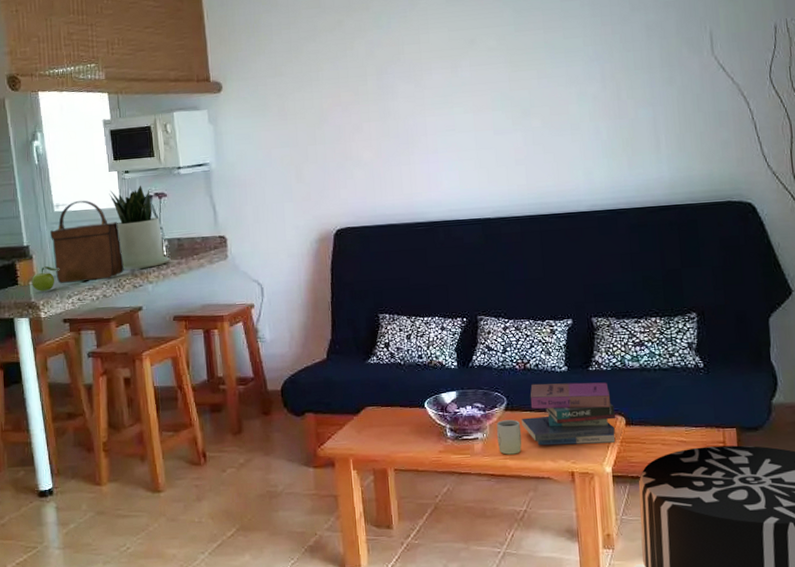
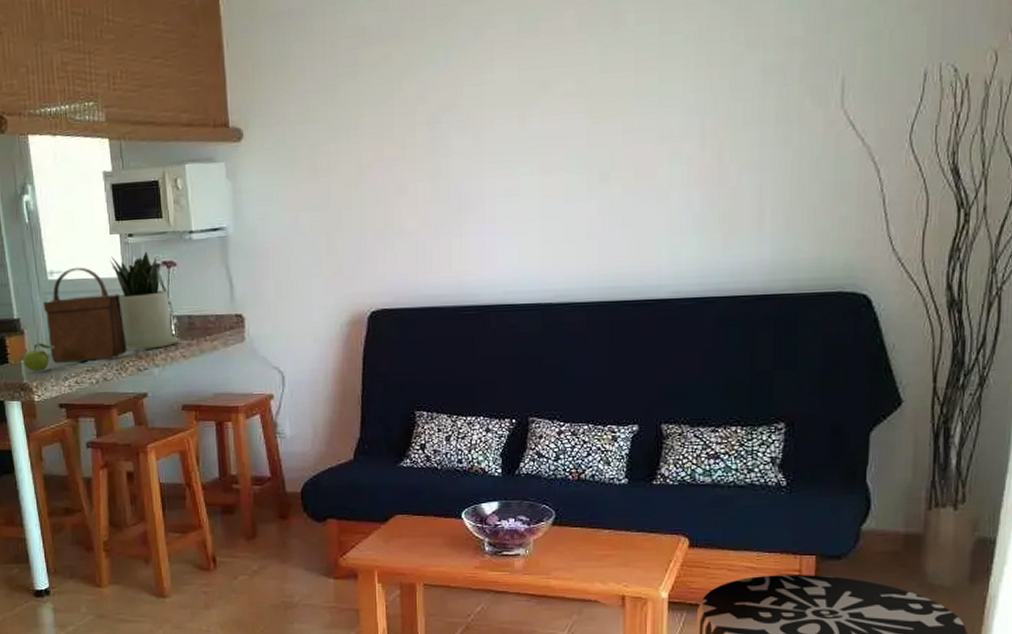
mug: present [496,419,522,455] -> none [540,536,569,574]
books: present [521,382,616,446] -> none [569,496,679,566]

